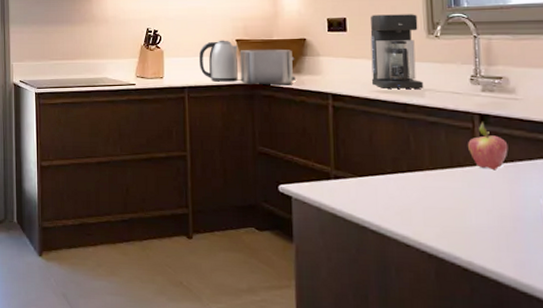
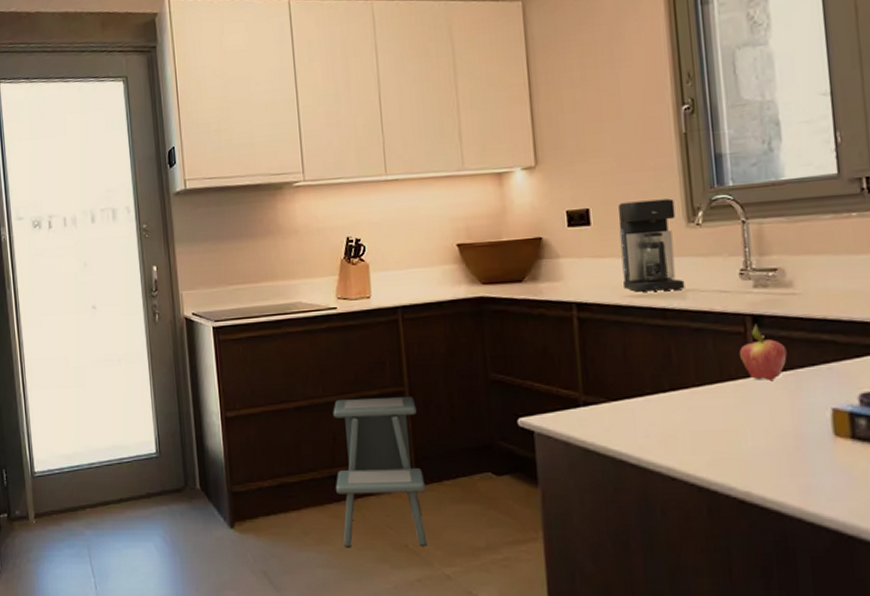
step stool: none [126,159,200,284] -> present [333,396,427,548]
kettle: present [199,40,238,82] -> none [413,245,462,298]
toaster: present [239,50,296,86] -> none [462,252,532,300]

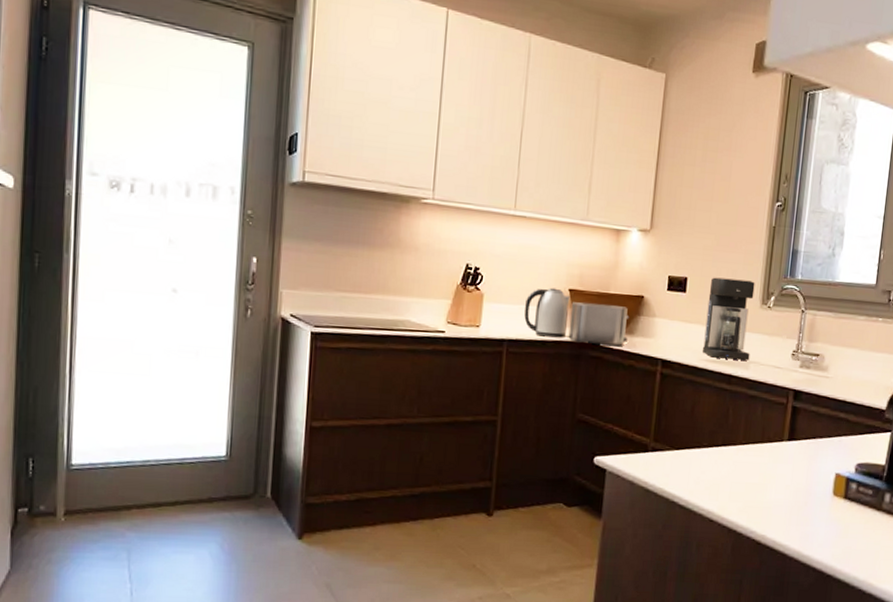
step stool: present [333,396,427,548] -> none [413,422,506,567]
kettle: none [413,245,462,298] -> present [524,287,571,338]
toaster: none [462,252,532,300] -> present [568,302,630,347]
fruit: present [738,323,787,381] -> none [778,397,814,446]

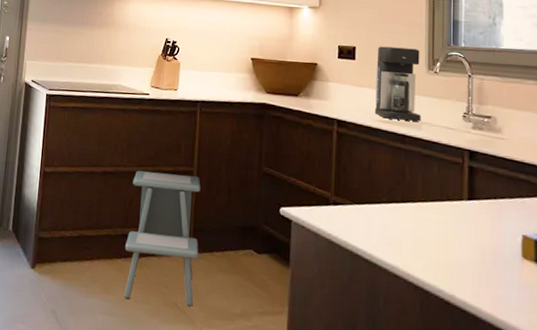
step stool: none [413,422,506,567] -> present [124,171,201,306]
kettle: present [524,287,571,338] -> none [214,57,253,100]
toaster: present [568,302,630,347] -> none [252,69,305,108]

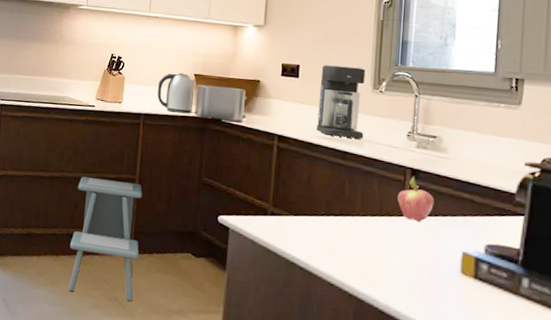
kettle: none [214,57,253,100] -> present [157,73,196,114]
toaster: none [252,69,305,108] -> present [194,84,248,123]
fruit: none [456,157,492,205] -> present [397,175,434,222]

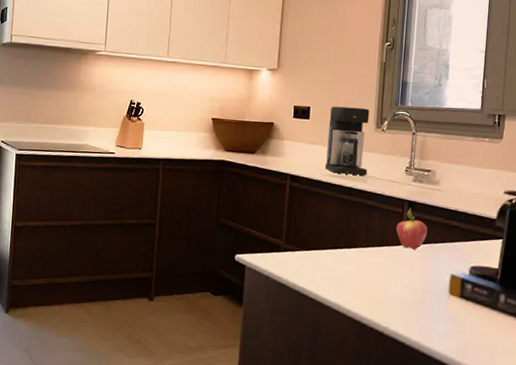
step stool: present [68,177,143,302] -> none [92,224,163,342]
kettle: present [157,73,196,114] -> none [176,117,213,158]
toaster: present [194,84,248,123] -> none [212,128,262,165]

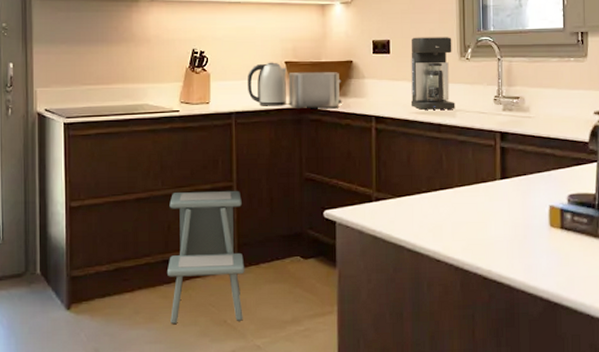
step stool: none [92,224,163,342] -> present [167,190,245,325]
kettle: none [176,117,213,158] -> present [248,62,287,106]
toaster: none [212,128,262,165] -> present [288,72,342,109]
fruit: present [395,207,428,249] -> none [489,138,522,183]

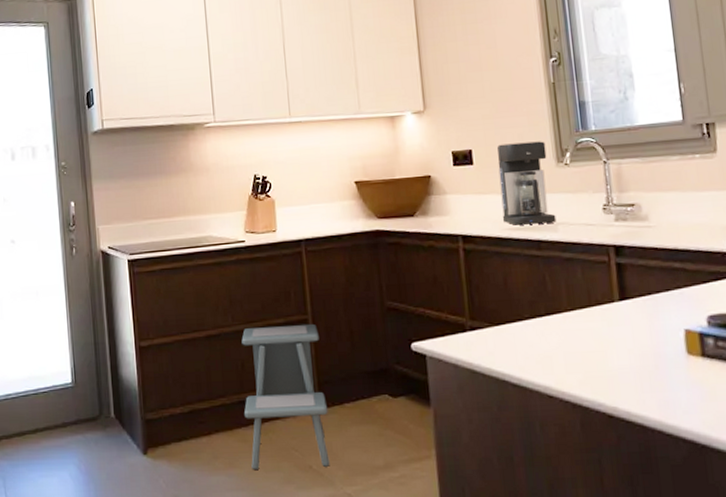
kettle: present [248,62,287,106] -> none [315,183,360,232]
toaster: present [288,72,342,109] -> none [359,189,423,233]

